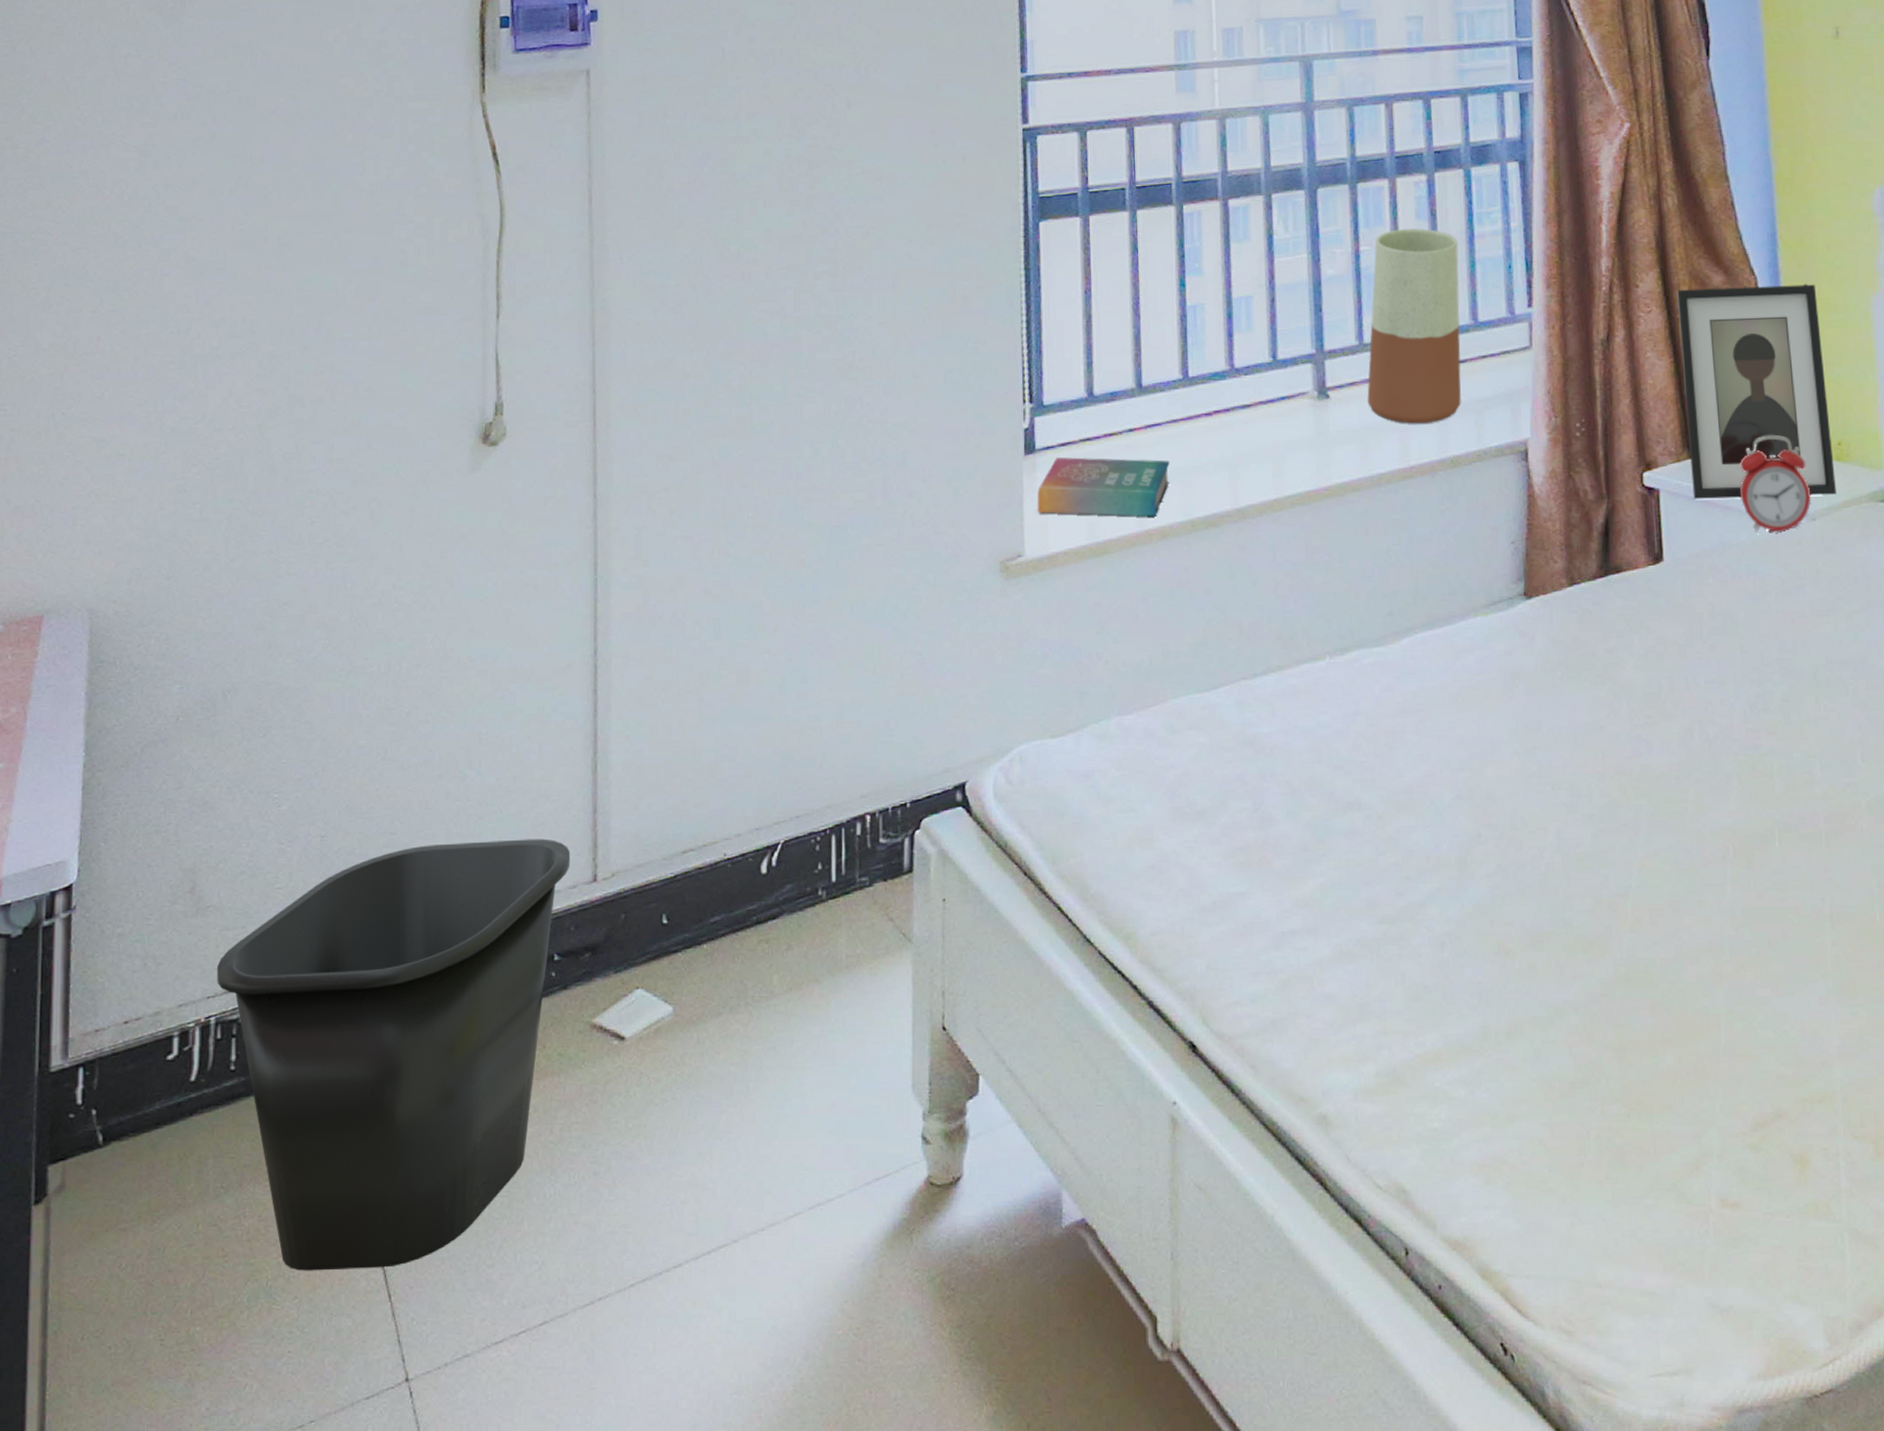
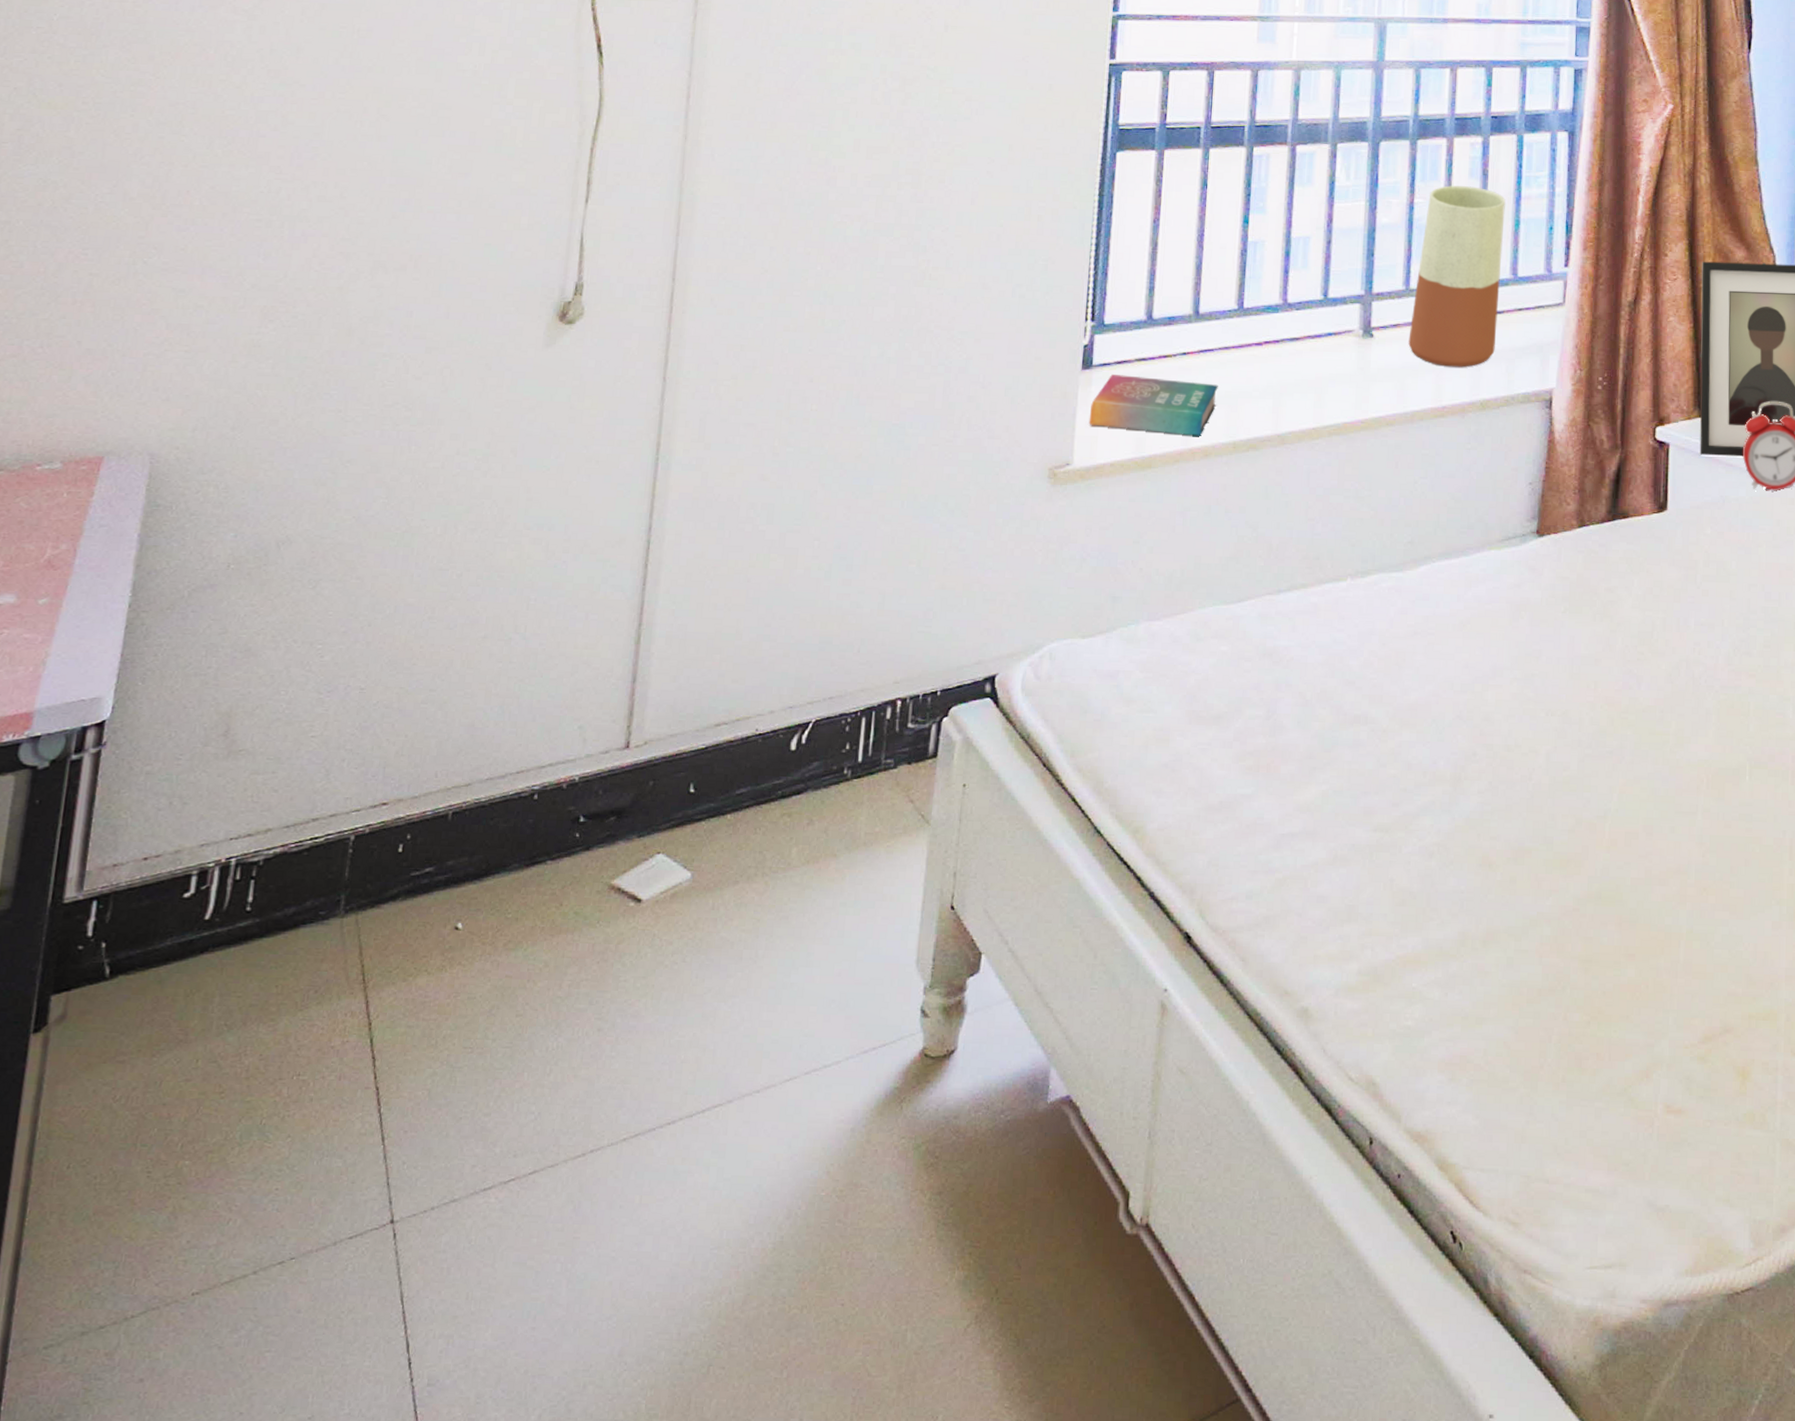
waste bin: present [217,838,571,1271] -> none [241,703,606,1112]

